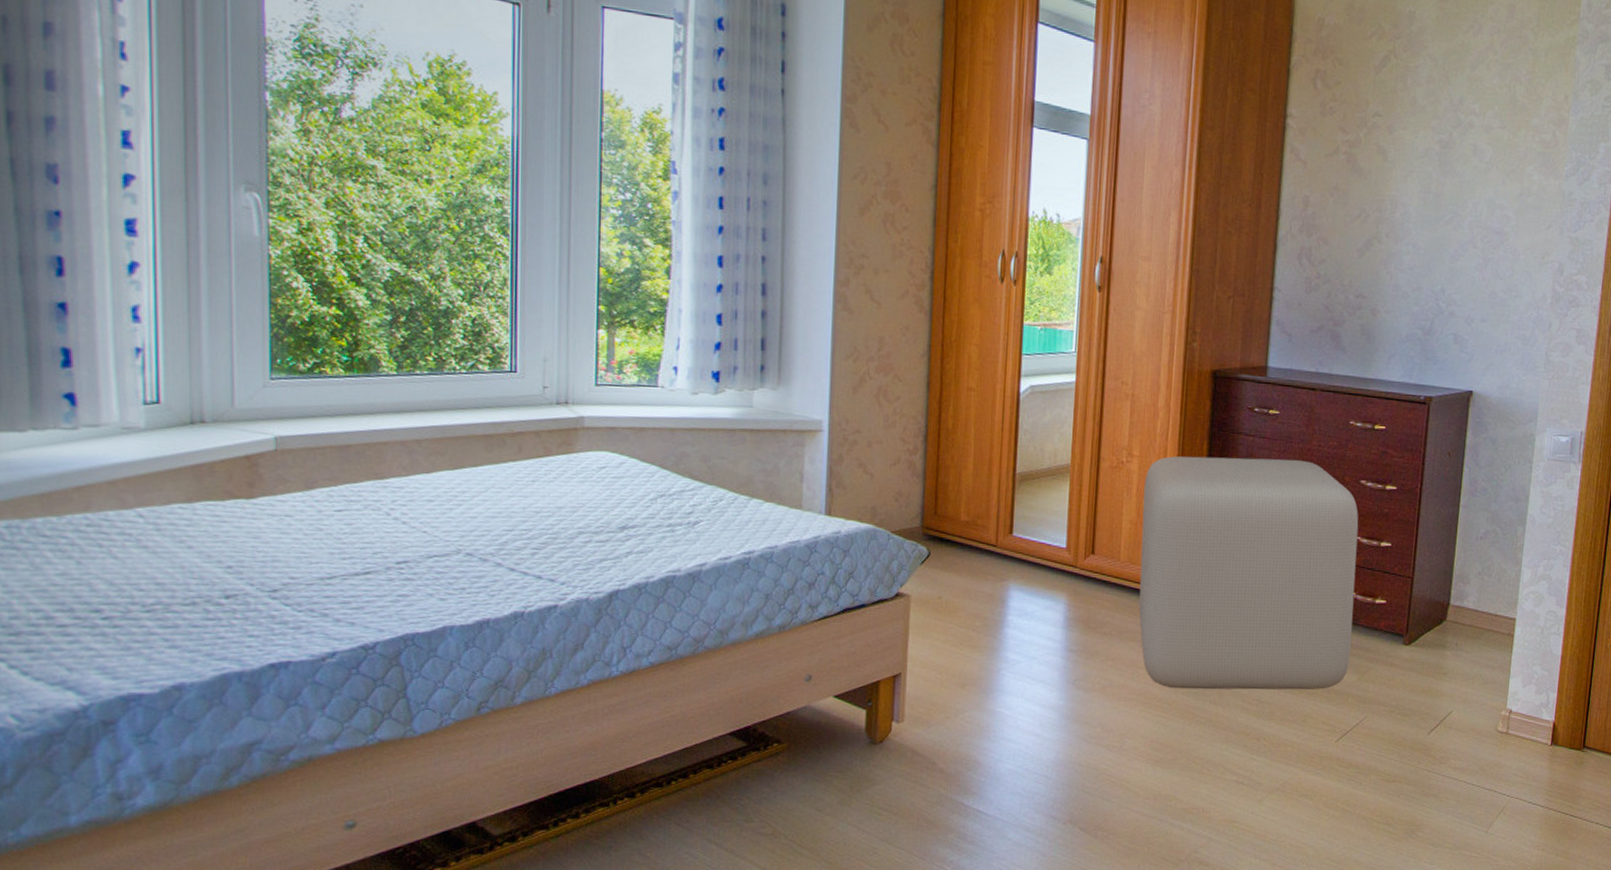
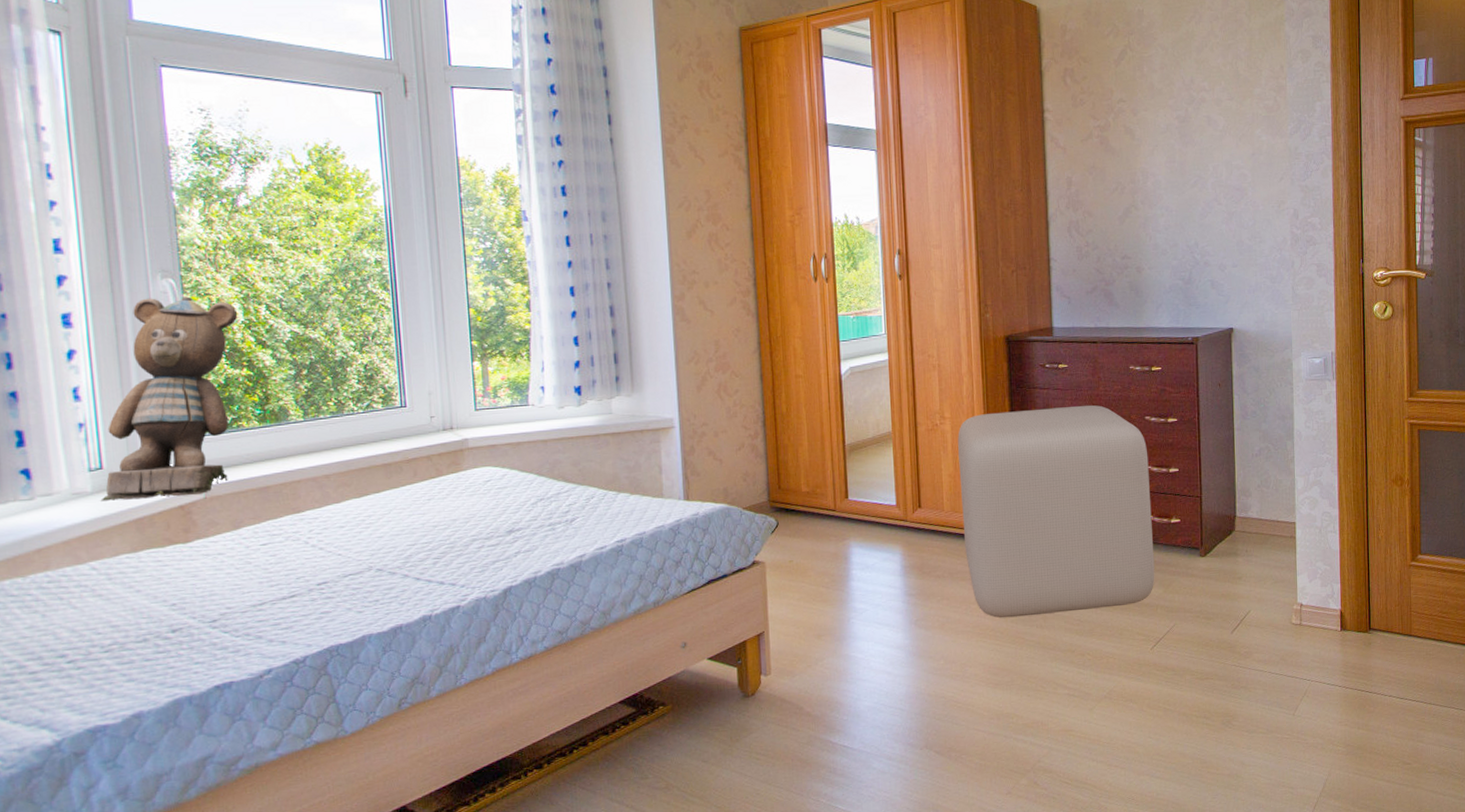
teddy bear: none [154,212,331,446] -> present [100,296,238,501]

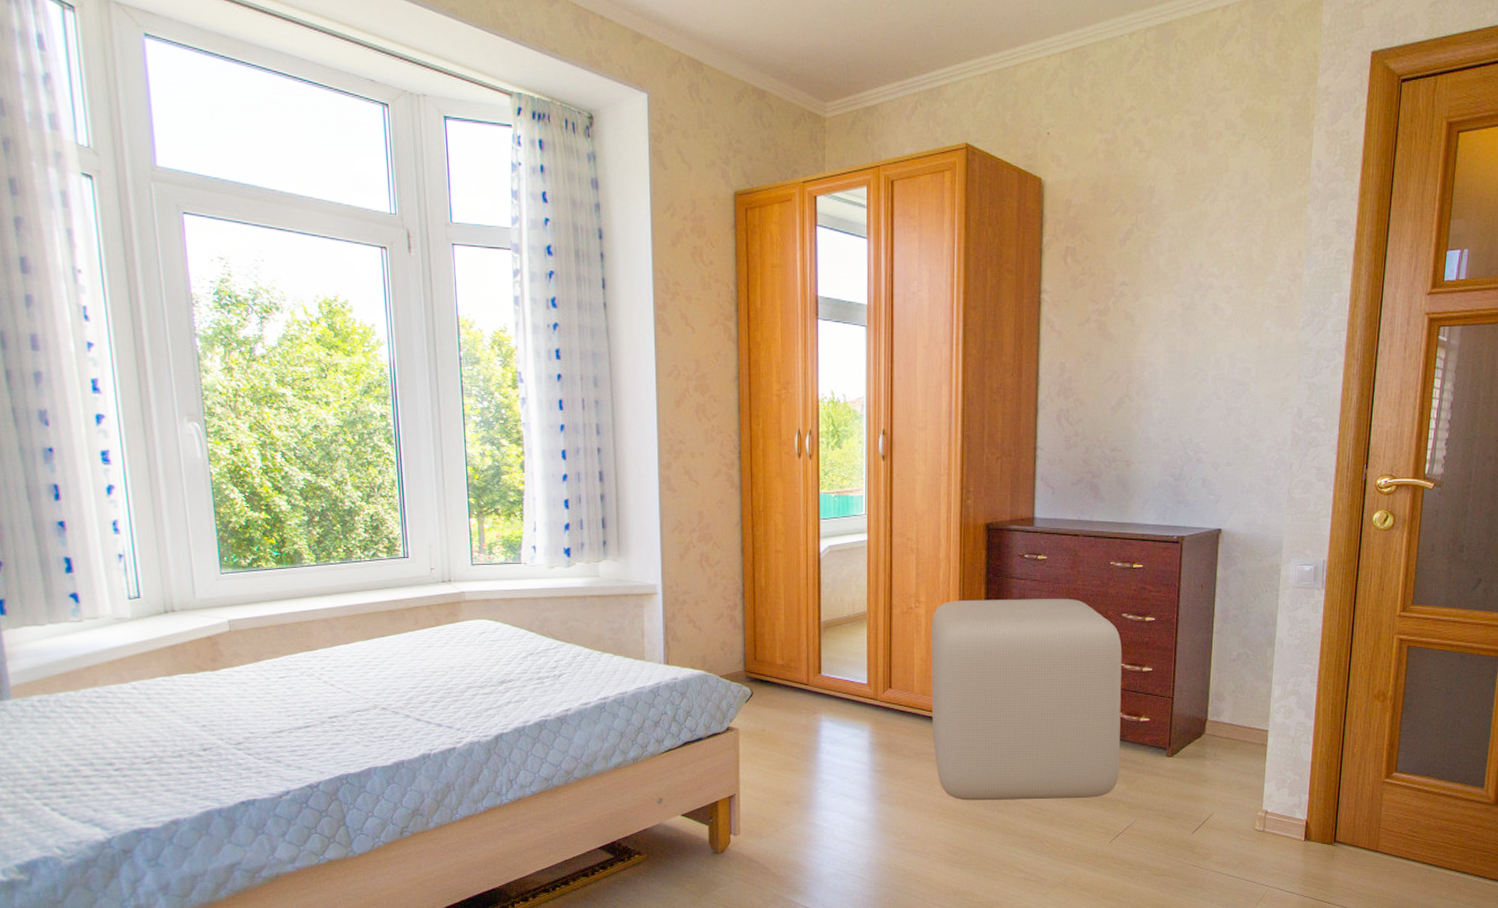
teddy bear: present [100,296,238,501] -> none [139,440,257,628]

